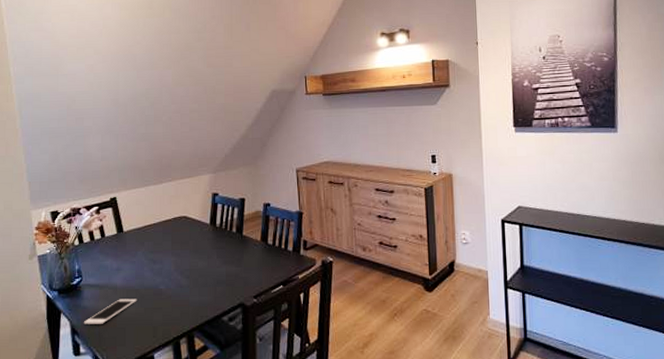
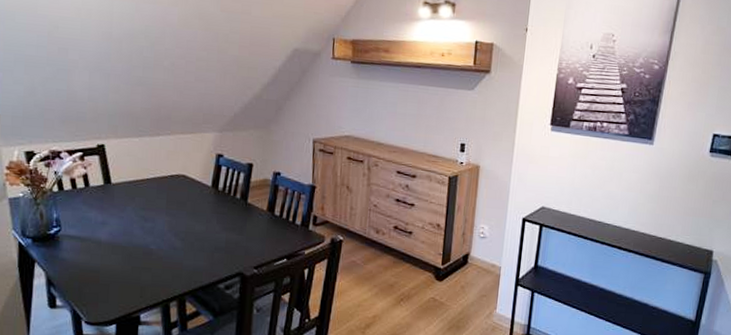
cell phone: present [83,298,137,324] -> none [61,254,124,279]

